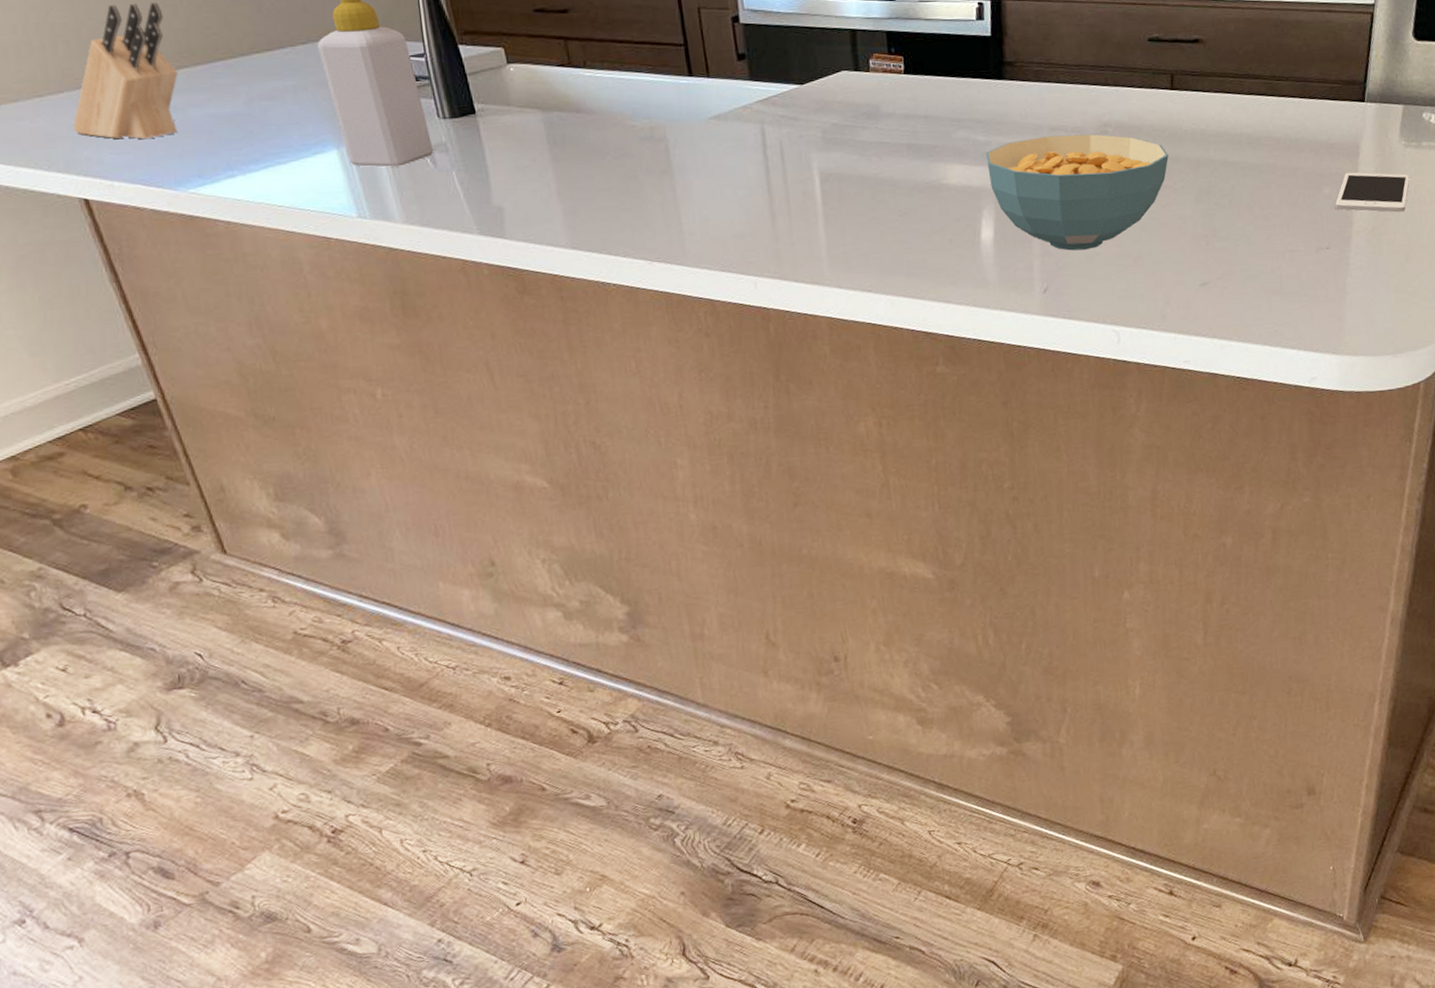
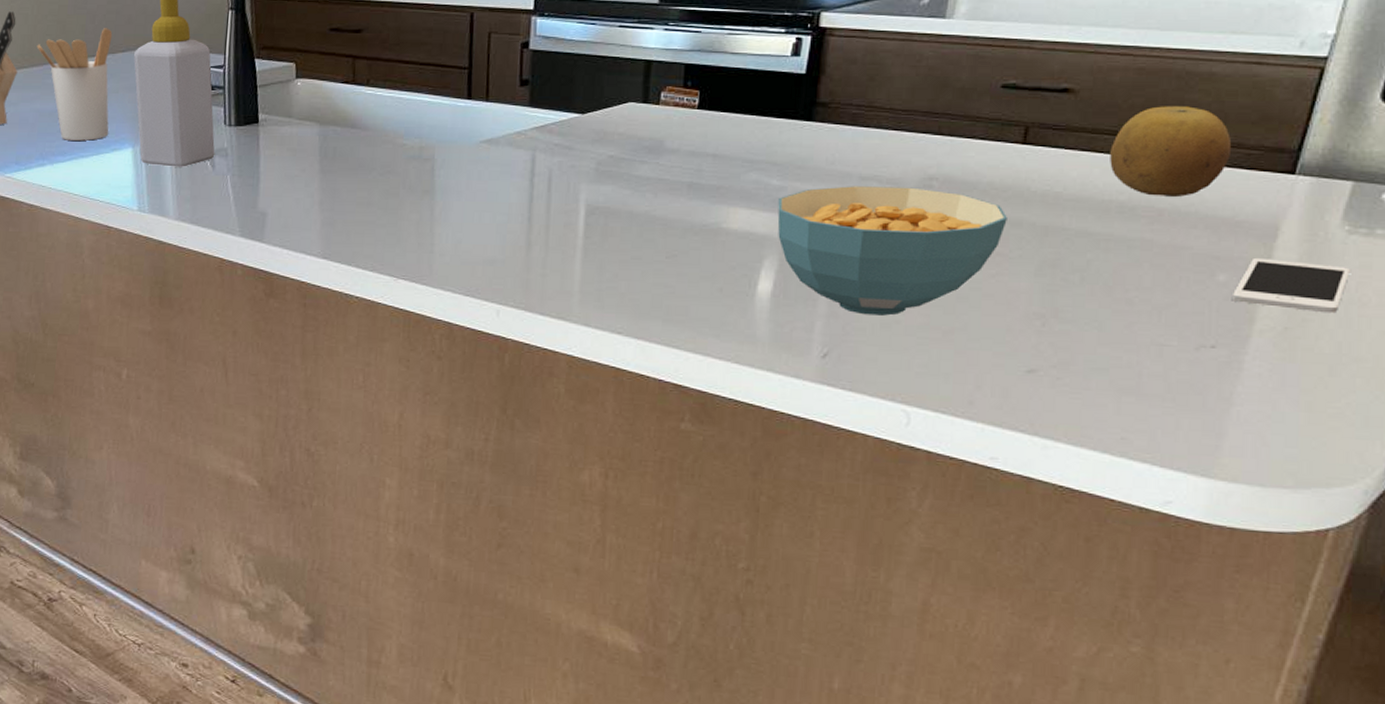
utensil holder: none [195,18,306,147] -> present [36,28,113,141]
fruit: none [1235,50,1320,127] -> present [1110,106,1232,197]

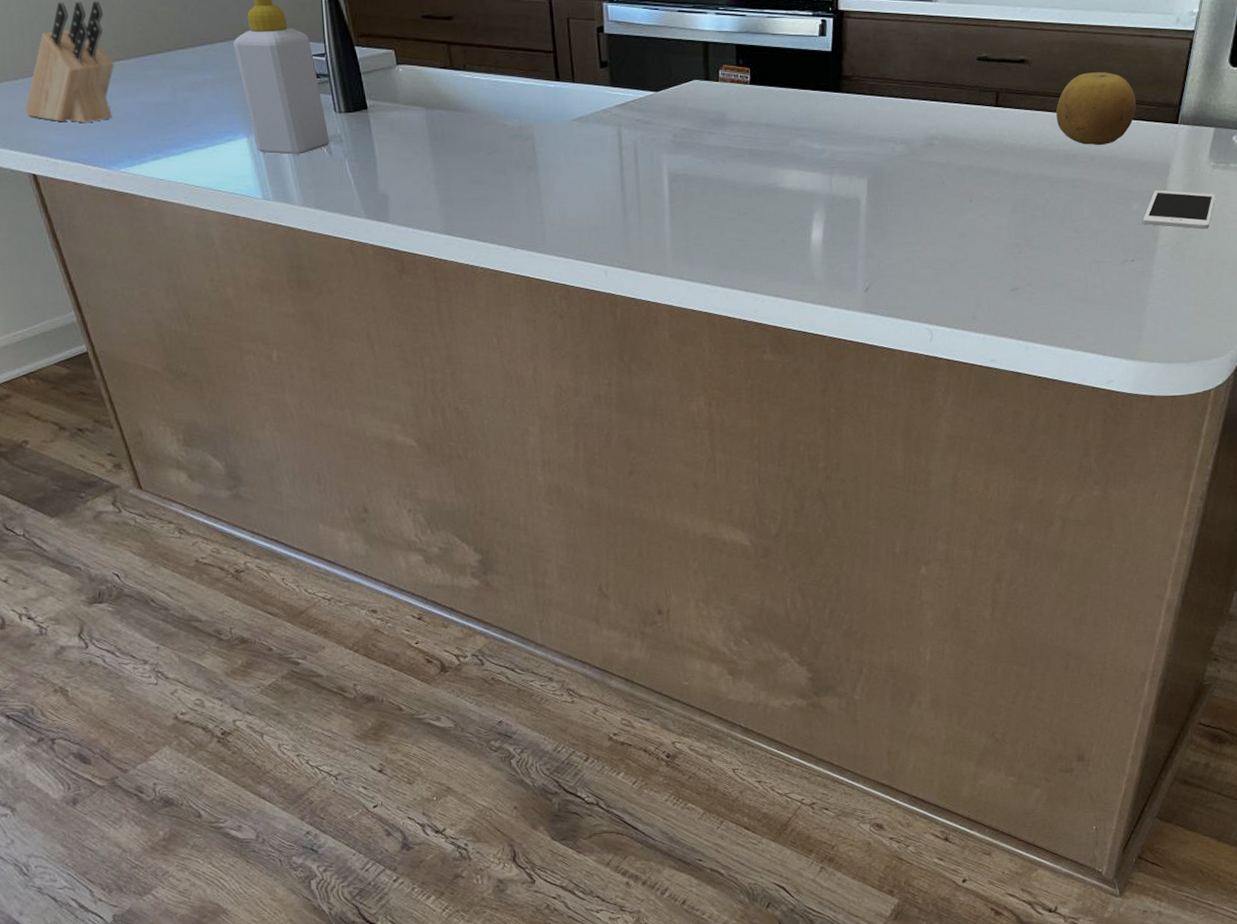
utensil holder: present [36,28,113,141] -> none [130,17,221,133]
cereal bowl: present [777,186,1007,316] -> none [820,146,989,254]

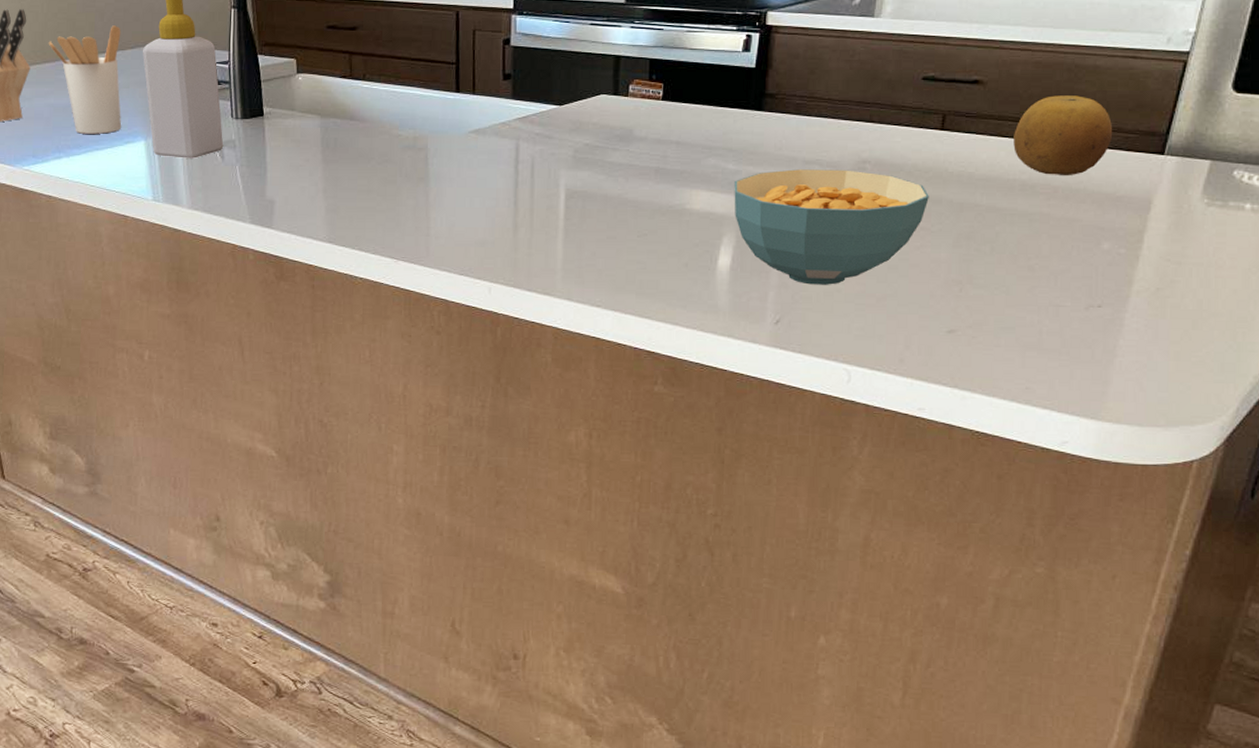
utensil holder: none [130,17,221,133] -> present [48,25,122,134]
cereal bowl: none [820,146,989,254] -> present [734,169,929,285]
cell phone: present [1142,190,1216,230] -> none [1114,228,1210,275]

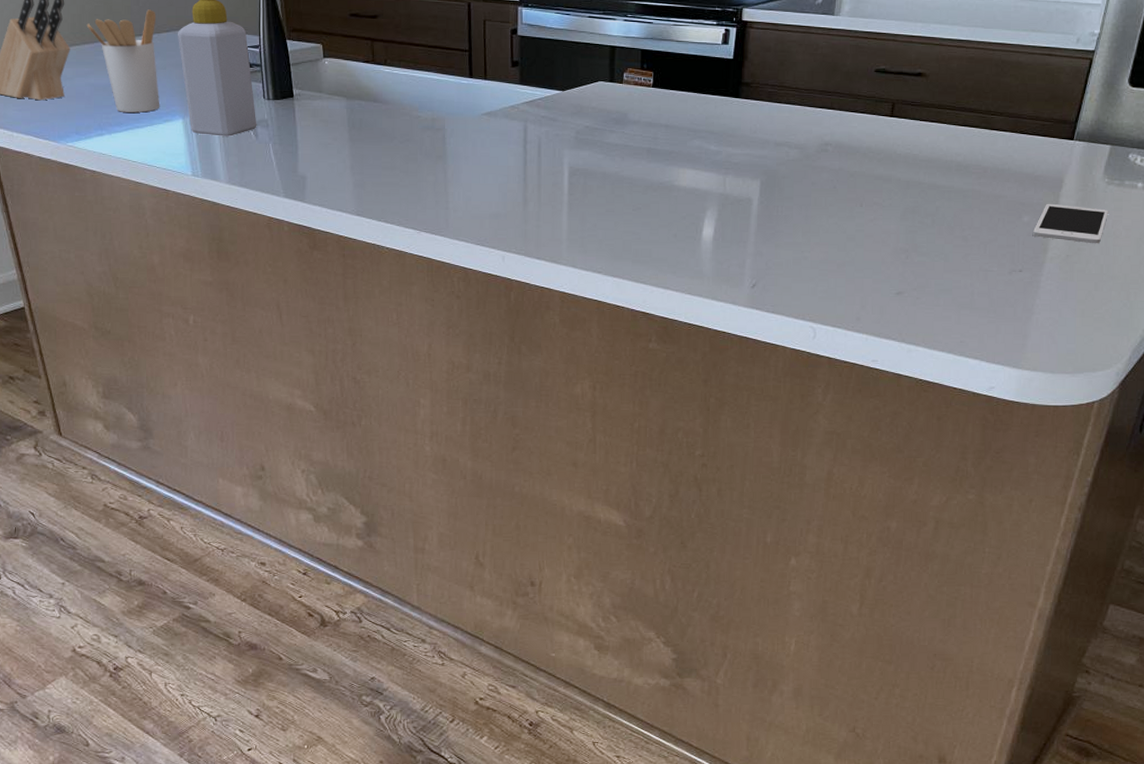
cereal bowl: present [734,169,929,285] -> none [716,150,881,253]
fruit: present [1013,95,1113,175] -> none [951,87,1032,157]
cell phone: none [1114,228,1210,275] -> present [1032,203,1109,244]

